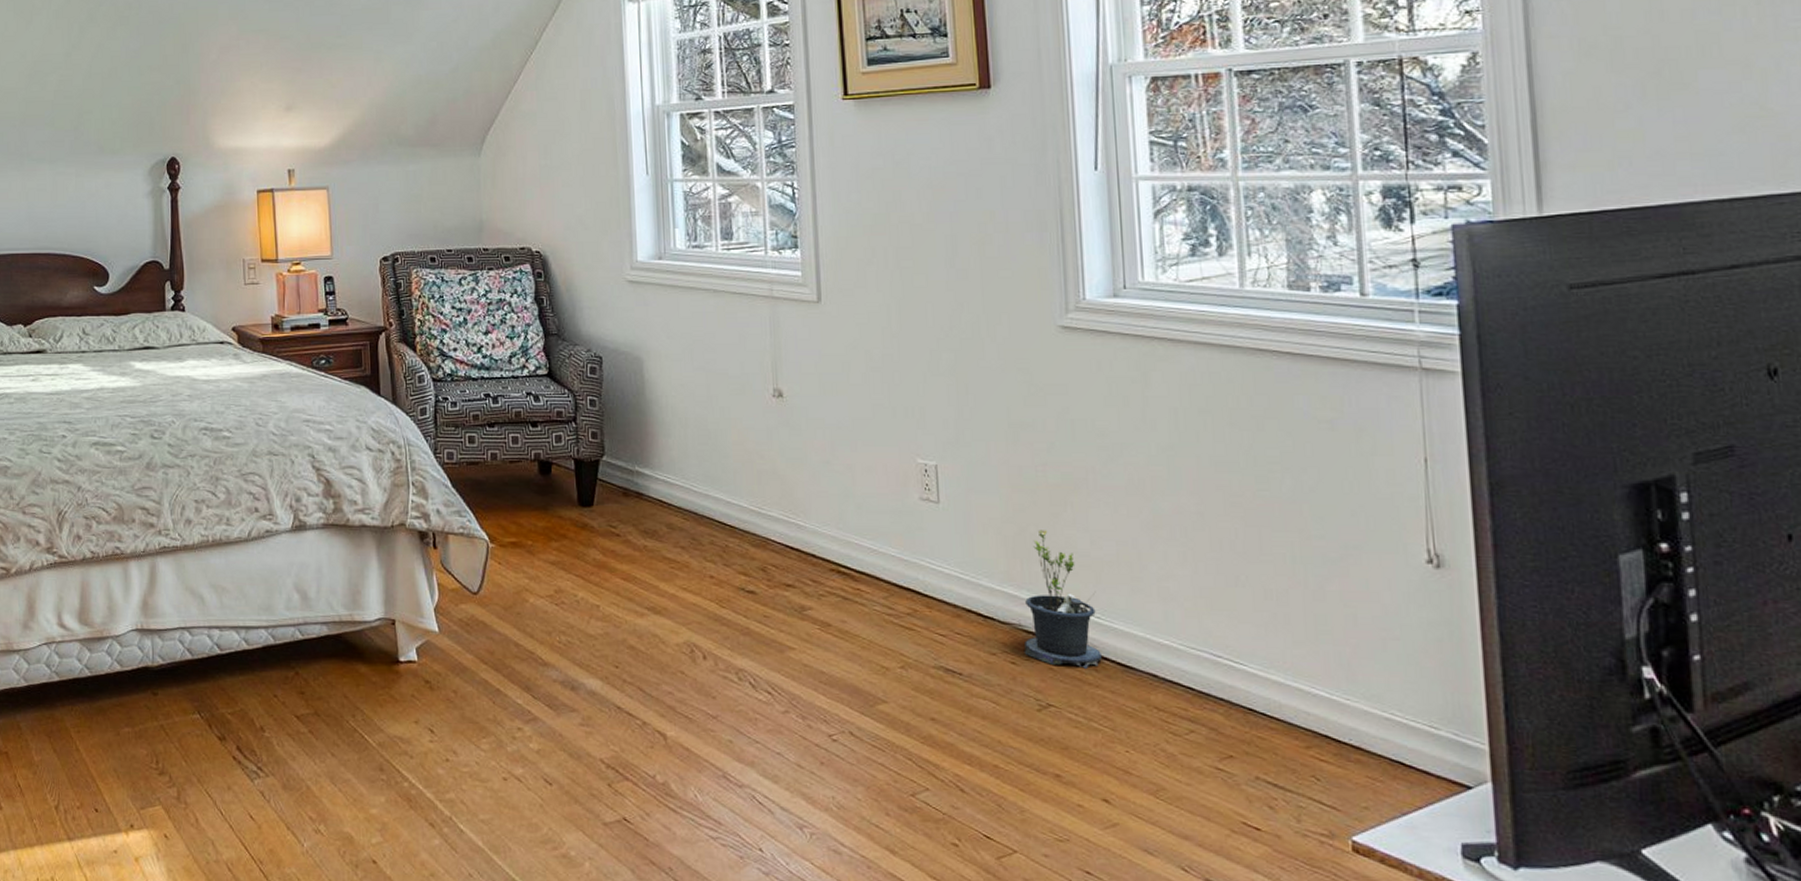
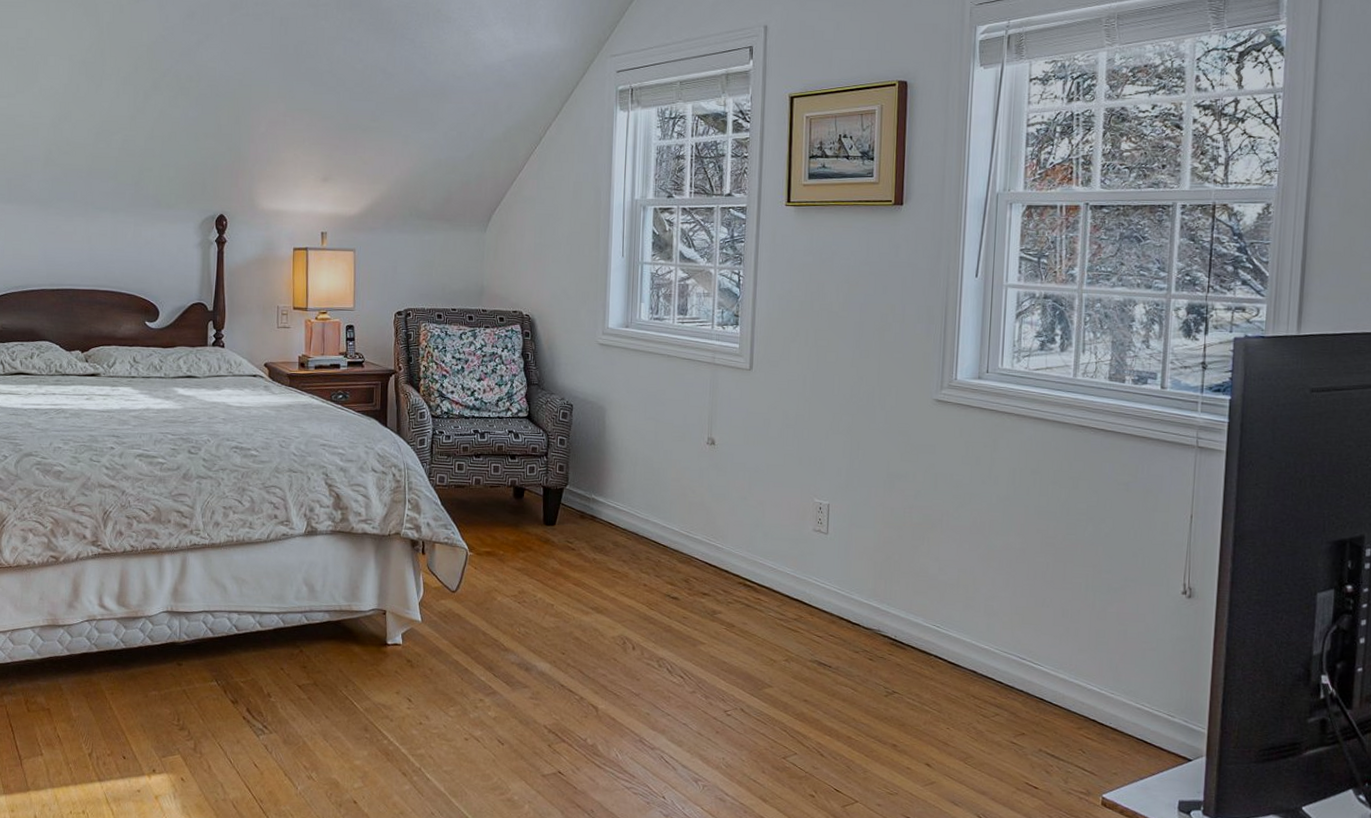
potted plant: present [1024,530,1102,669] -> none [879,558,939,665]

